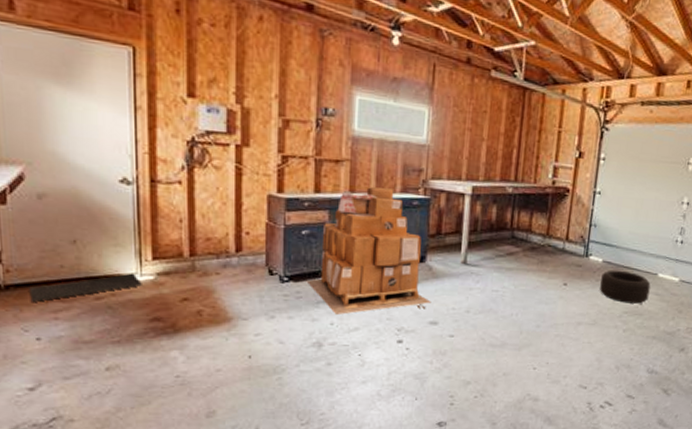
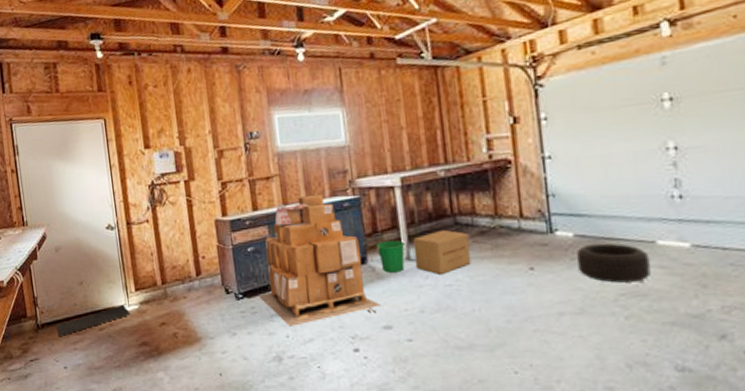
bucket: none [436,244,465,274] -> present [376,240,405,273]
box: none [469,241,521,280] -> present [412,229,471,274]

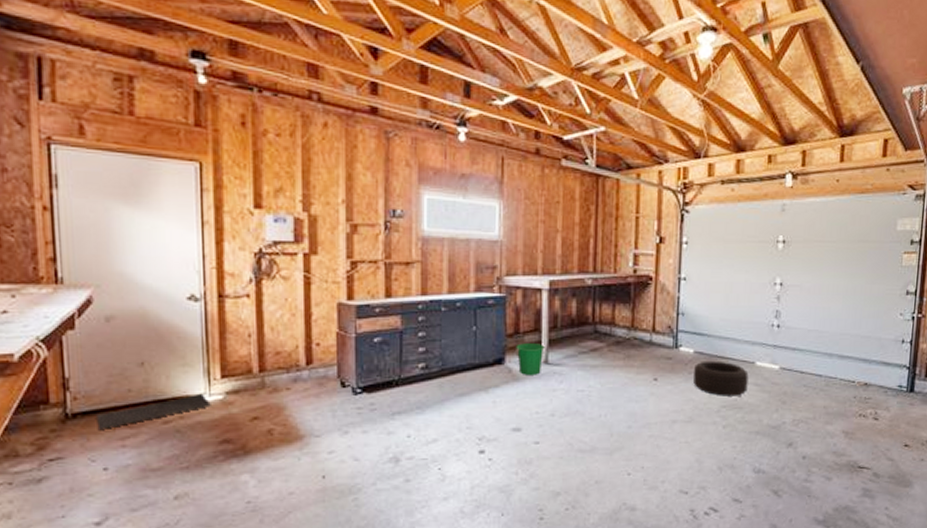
cardboard boxes: present [258,195,381,326] -> none [380,288,513,426]
box: present [412,229,471,274] -> none [552,336,605,379]

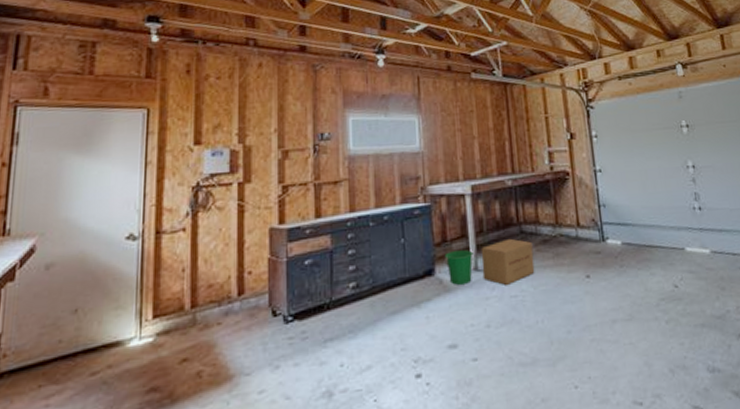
door mat: present [96,395,211,429] -> none [23,339,141,389]
box: none [552,336,605,379] -> present [481,238,535,285]
car tire: present [693,360,749,396] -> none [624,250,683,288]

